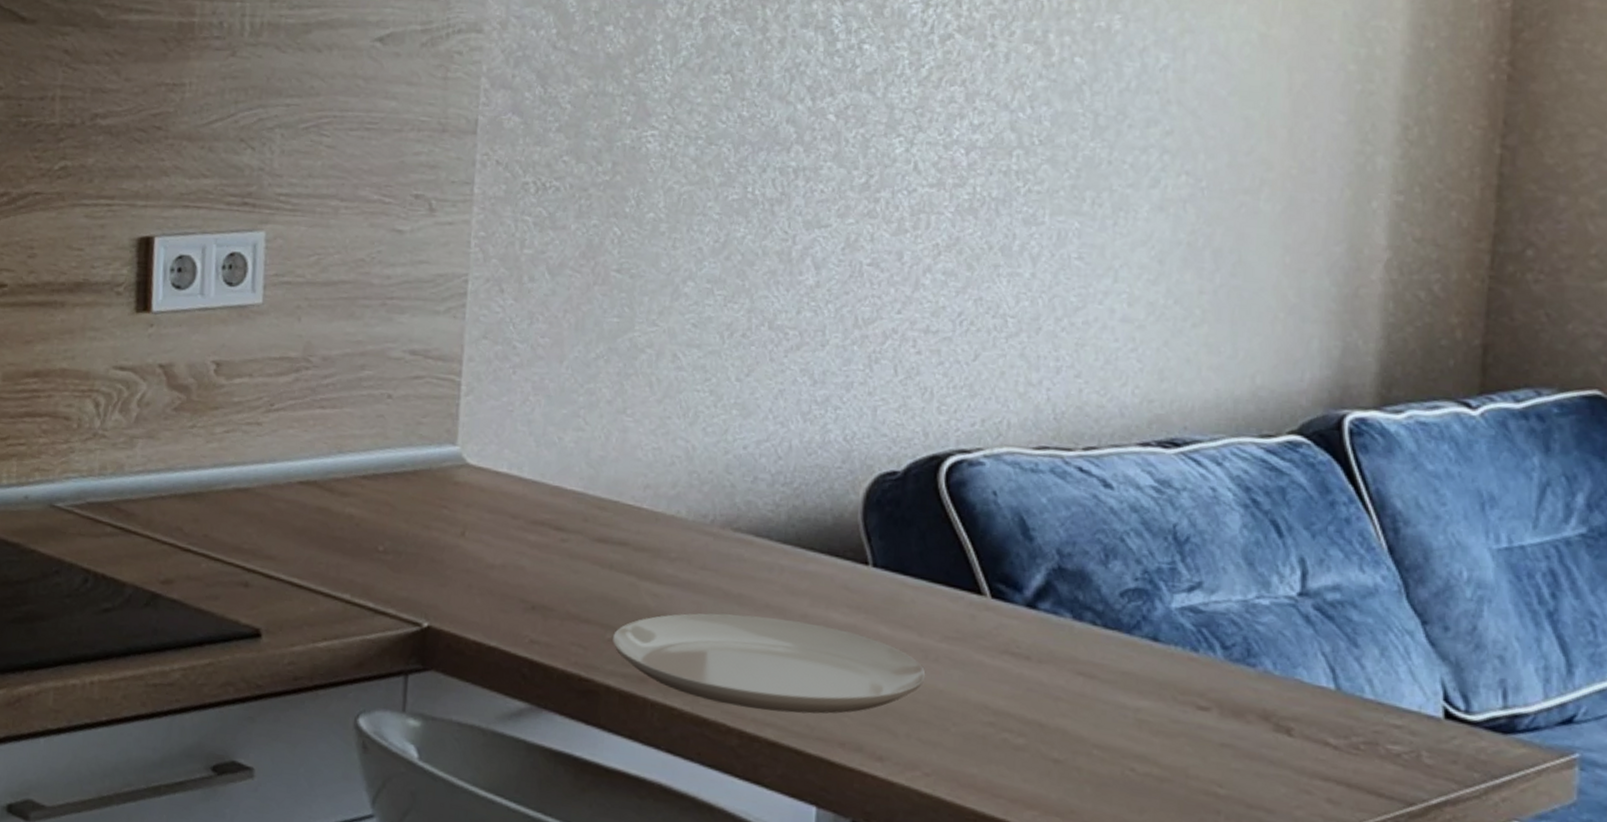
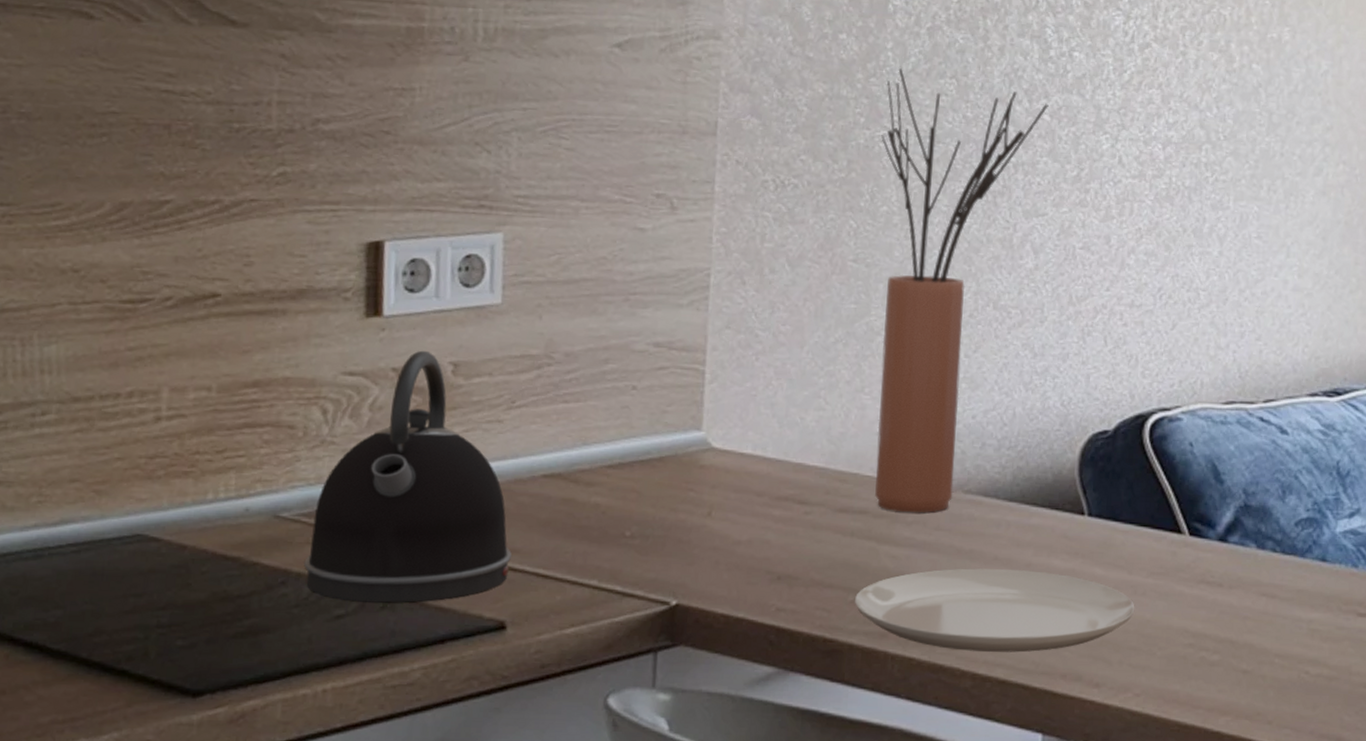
kettle: none [76,348,269,602] -> present [304,350,513,603]
vase: none [636,63,834,550] -> present [875,68,1049,514]

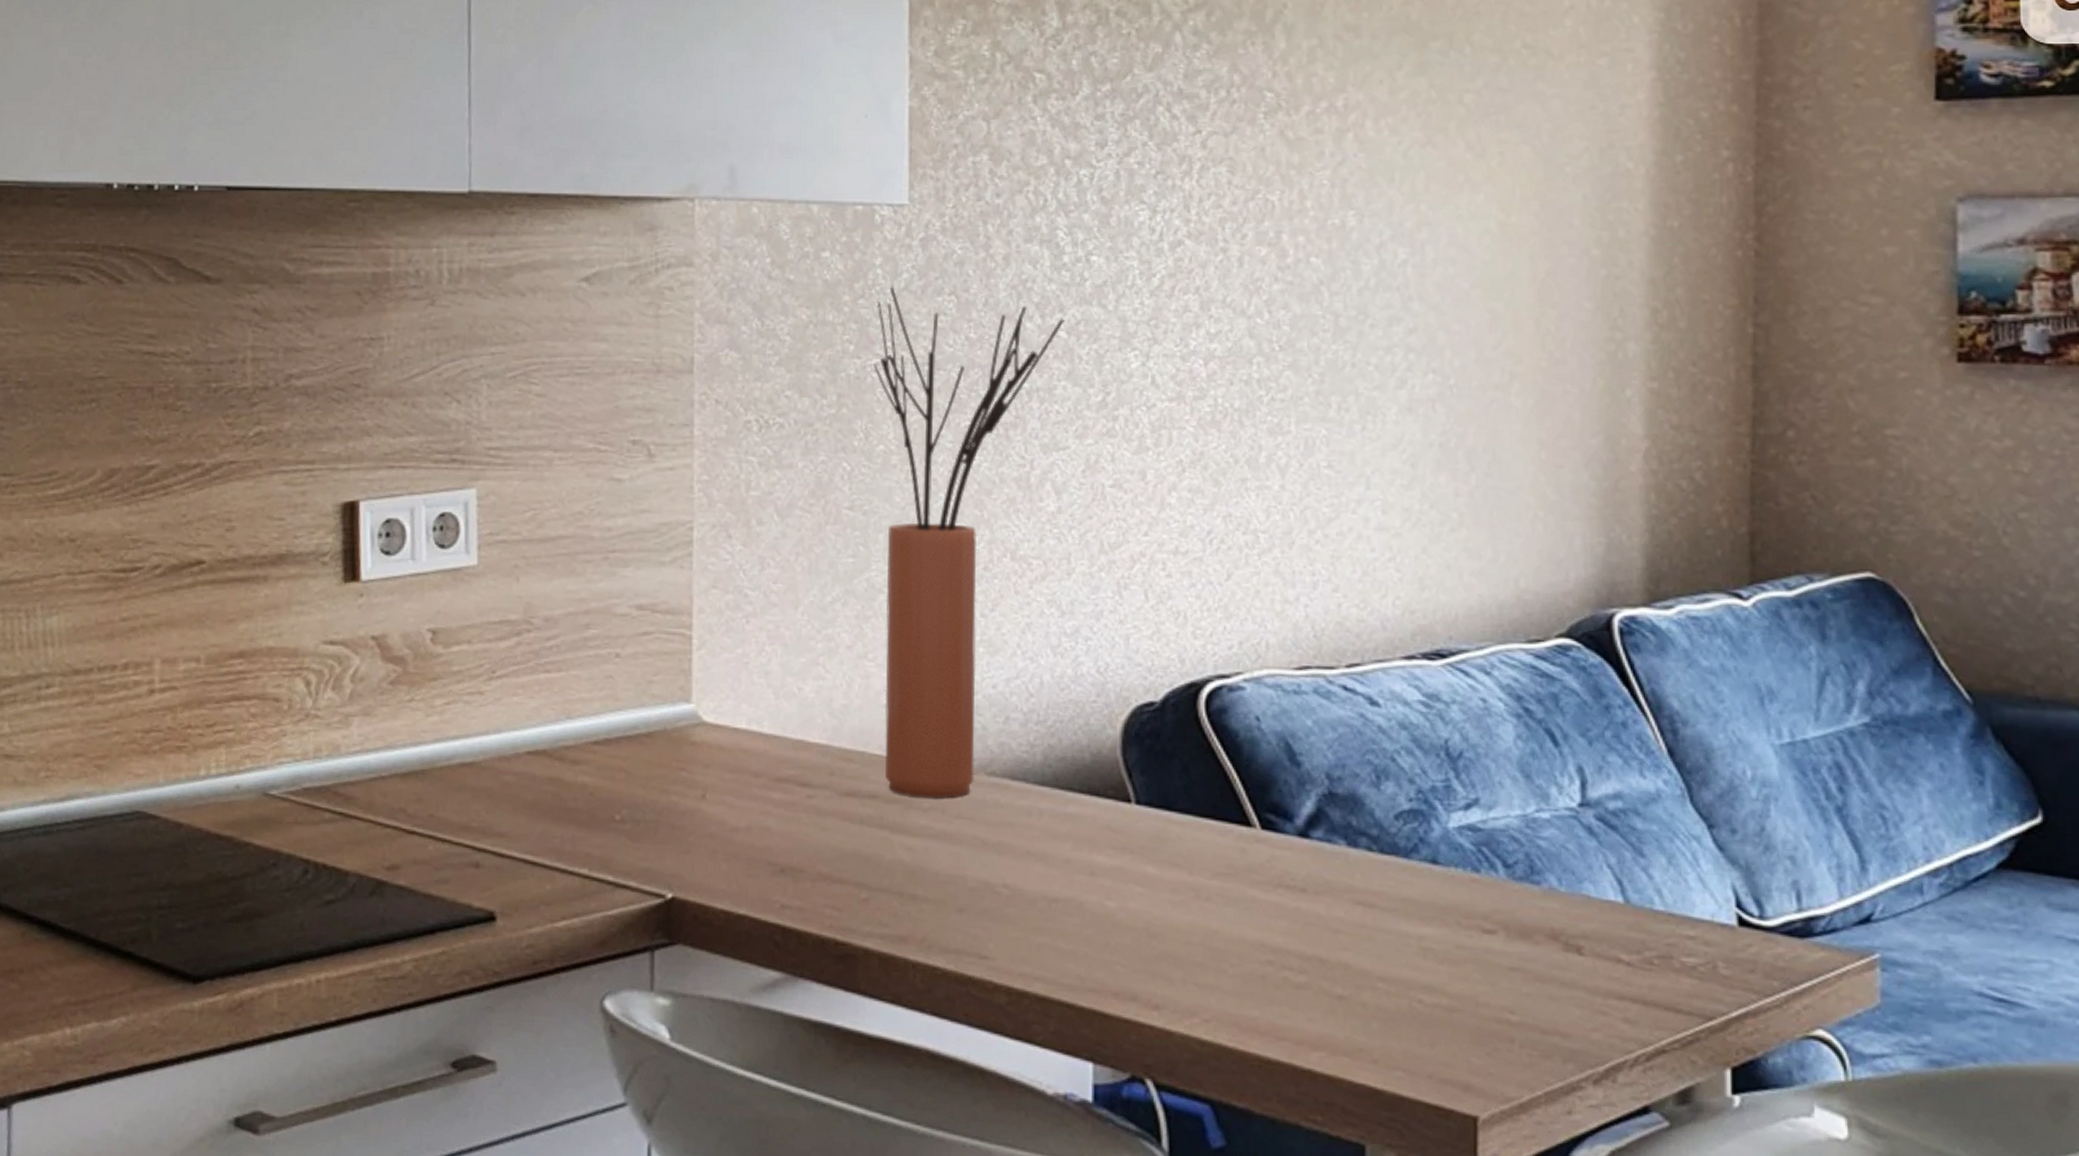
kettle: present [304,350,513,603] -> none [294,617,499,889]
plate: present [855,568,1135,653] -> none [868,864,1198,965]

